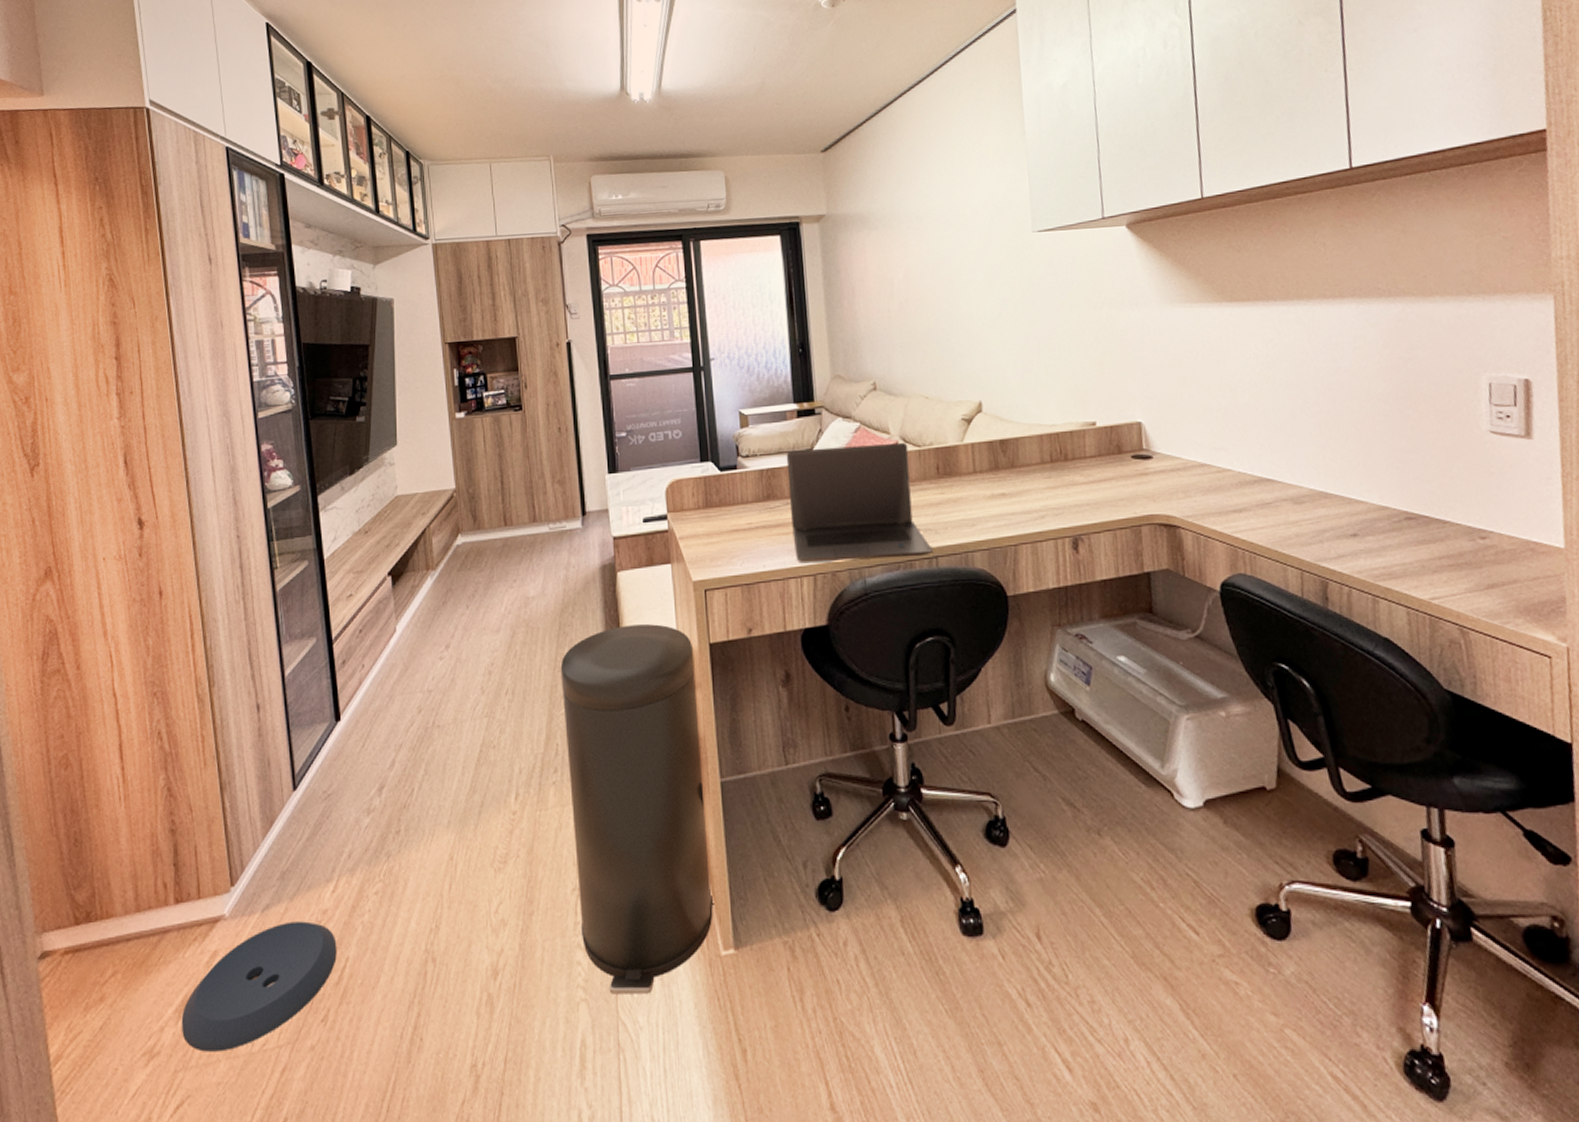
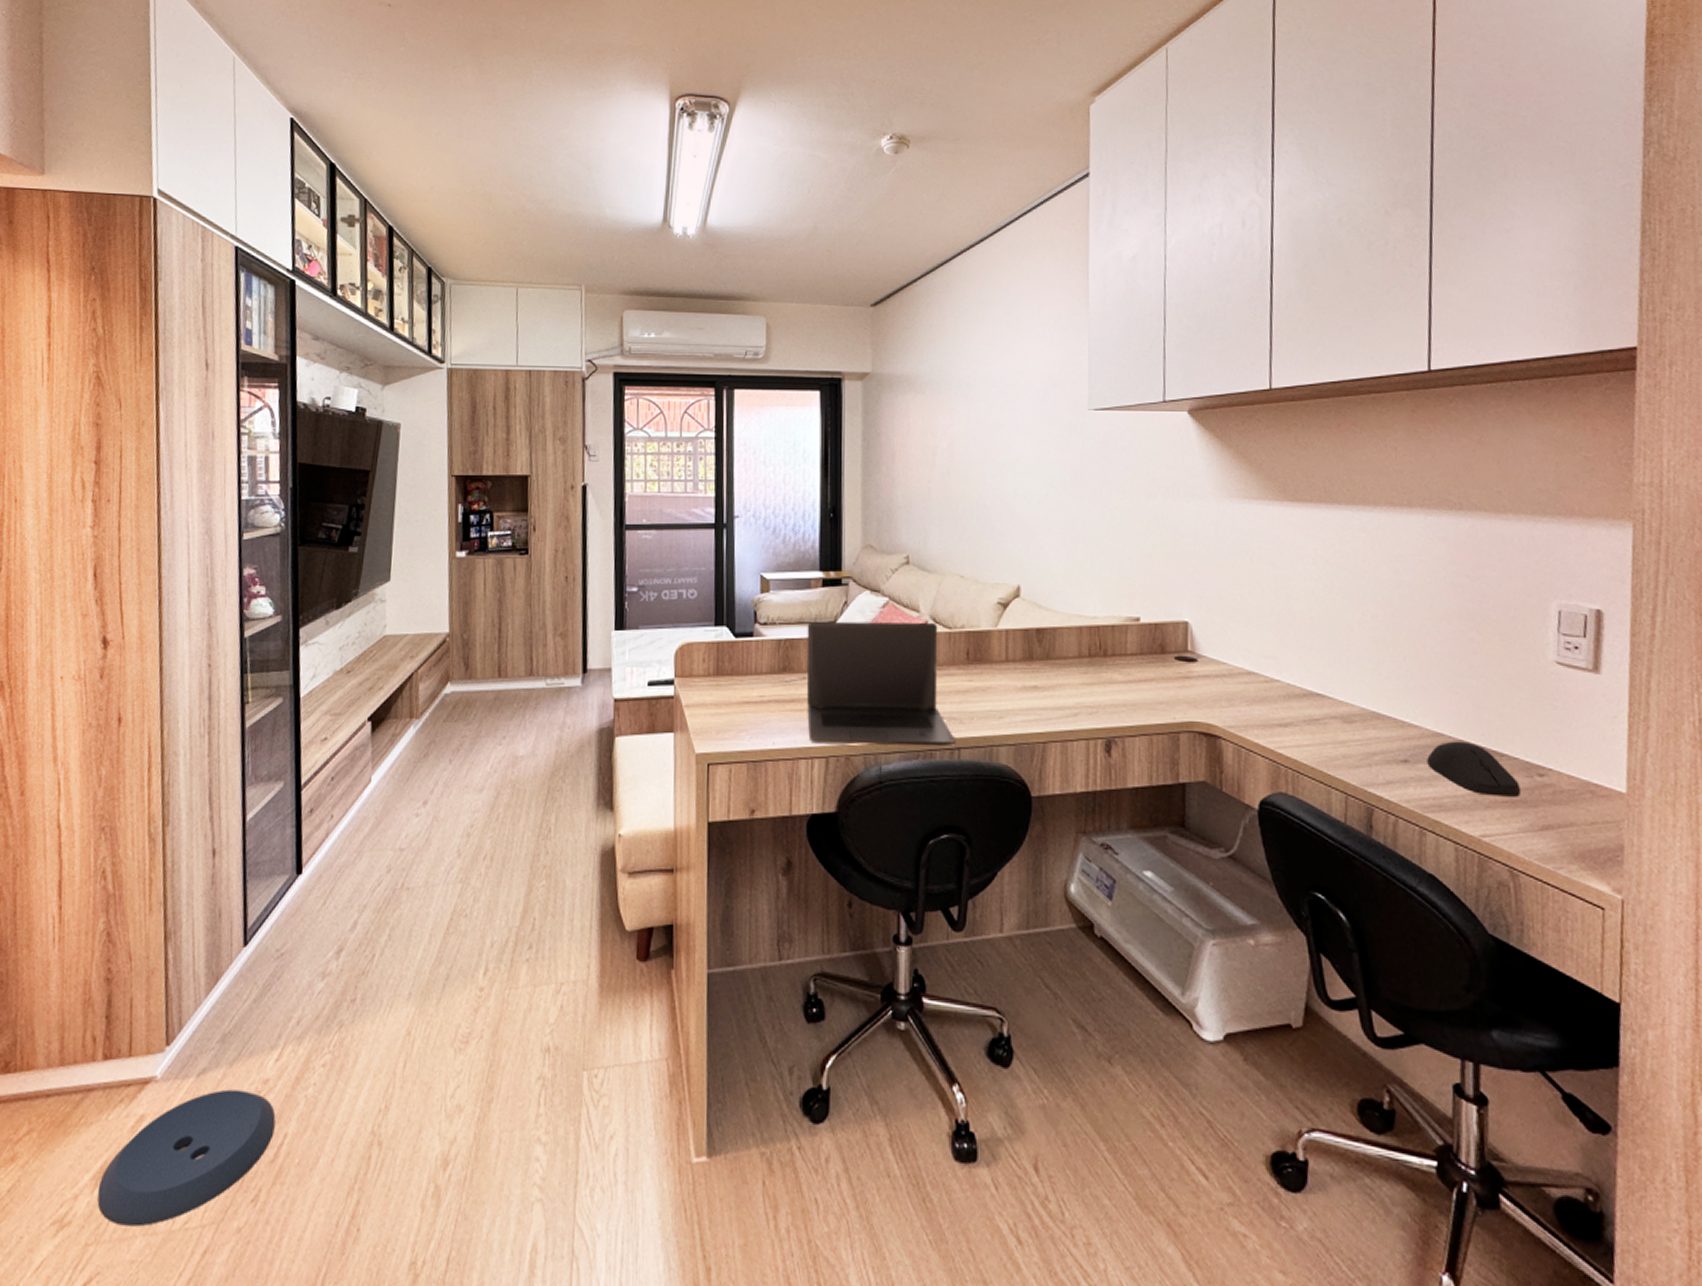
pedal bin: present [560,624,713,994] -> none [543,795,691,1199]
computer mouse: none [1374,512,1465,561] -> present [1427,741,1521,797]

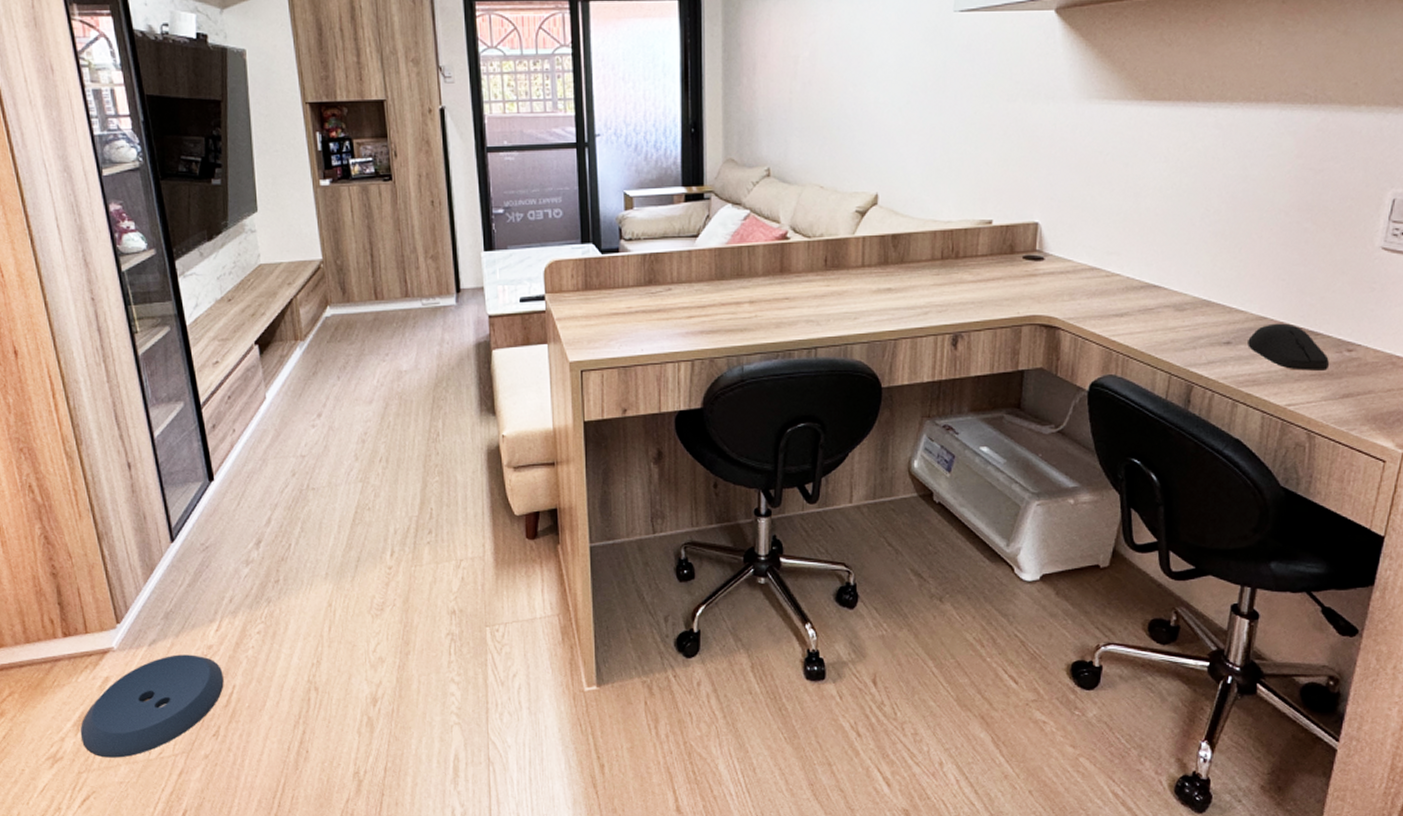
laptop computer: present [806,621,955,746] -> none [671,232,813,349]

